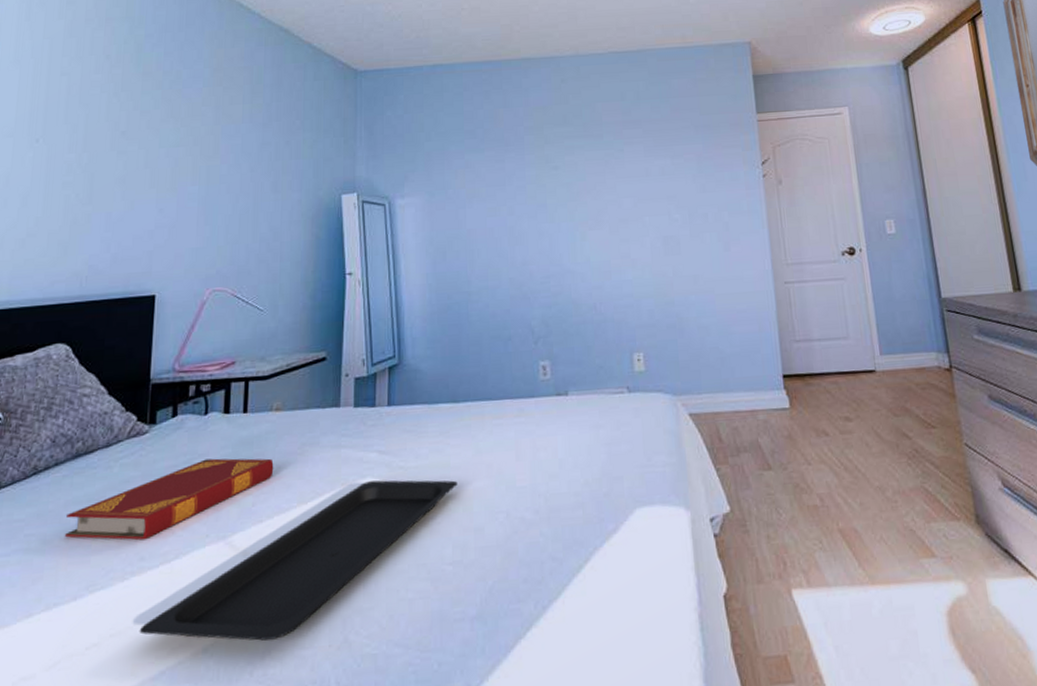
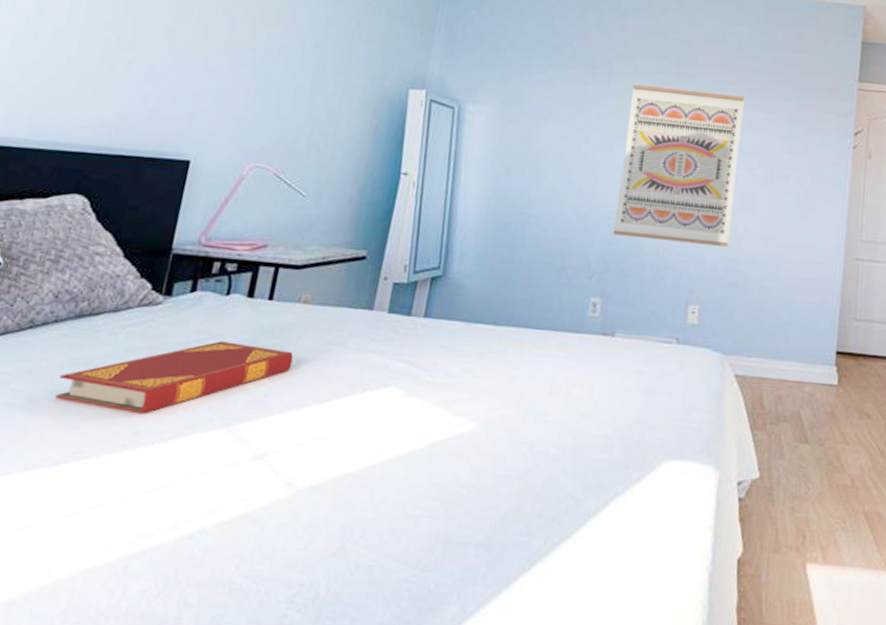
serving tray: present [139,480,458,641] -> none [122,391,485,536]
wall art: none [546,146,661,298] -> present [612,84,745,247]

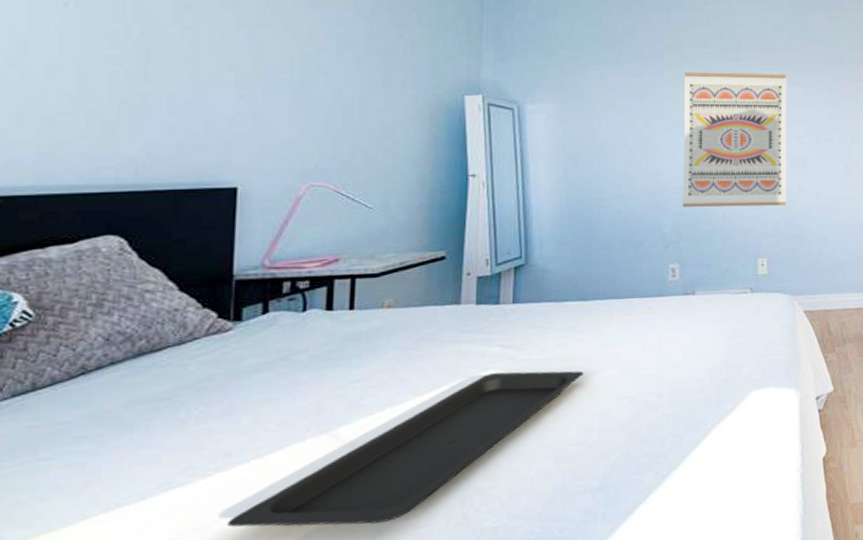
hardback book: present [56,341,294,415] -> none [128,354,385,438]
serving tray: none [122,391,485,536] -> present [226,370,584,527]

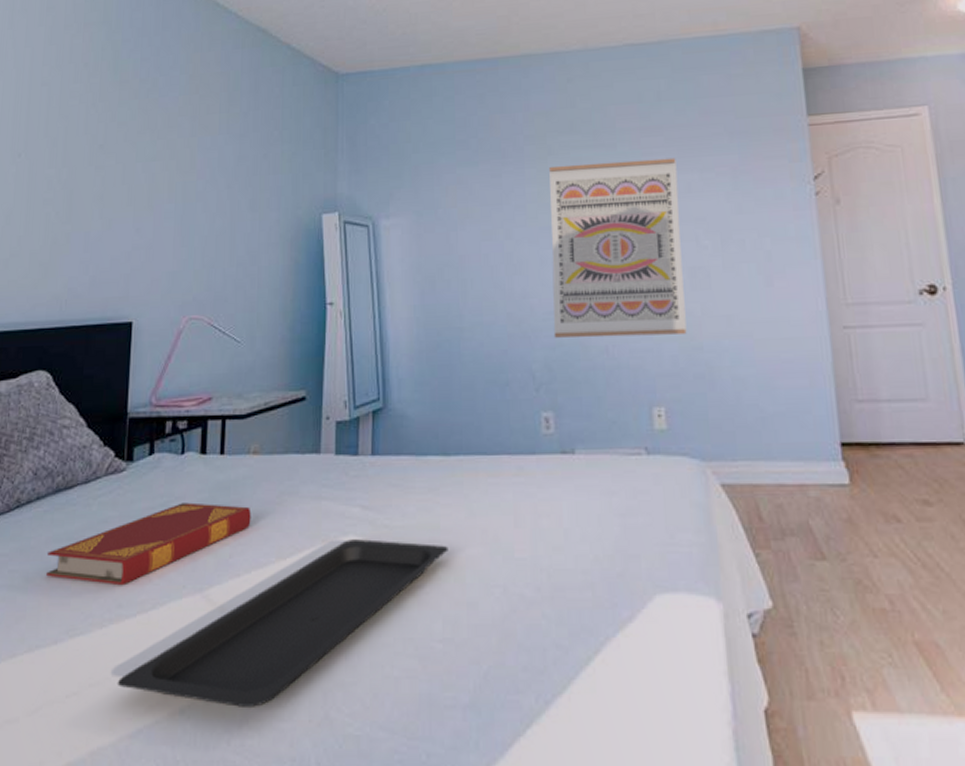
hardback book: none [128,354,385,438] -> present [46,502,251,586]

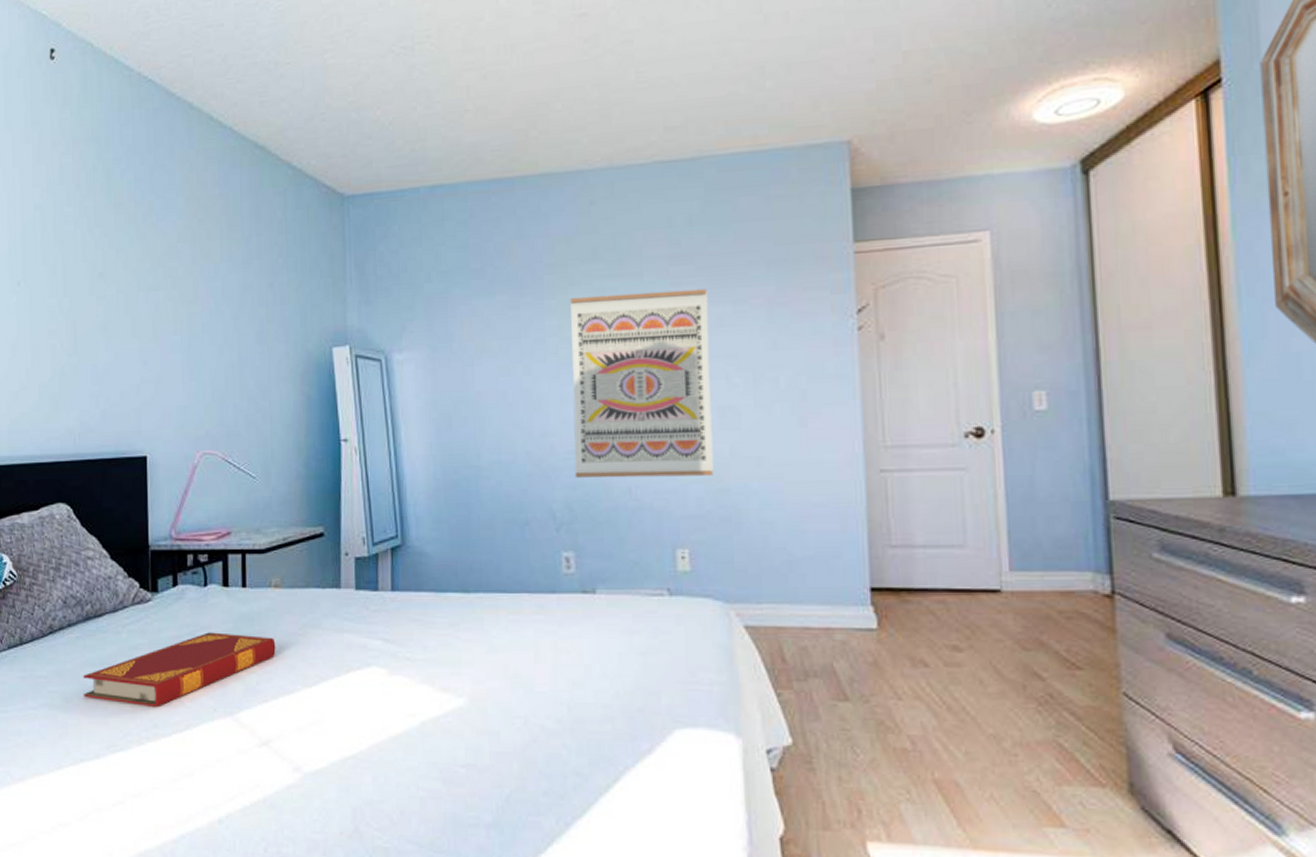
serving tray: present [117,539,448,707] -> none [158,670,470,820]

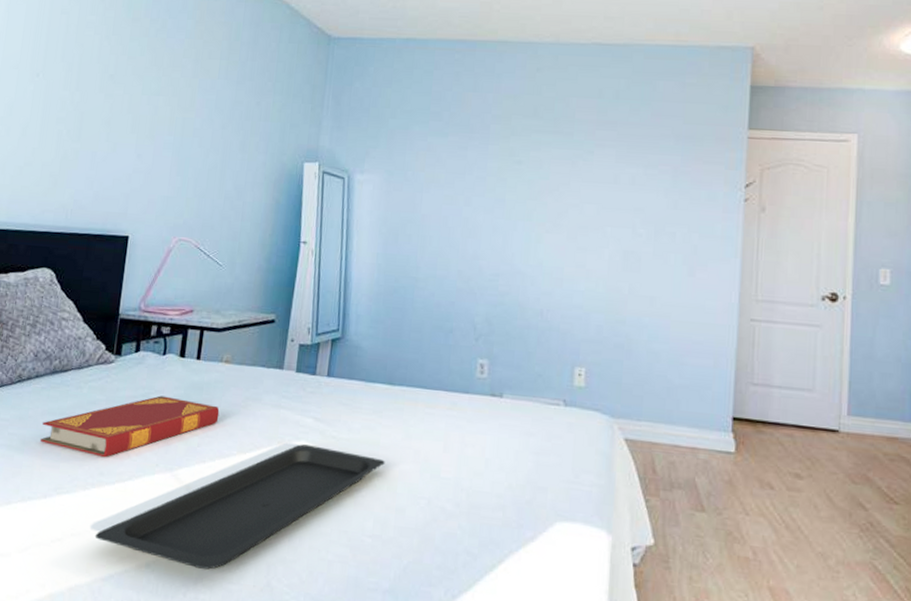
serving tray: none [158,670,470,820] -> present [95,444,385,570]
wall art: present [570,288,714,478] -> none [496,145,625,308]

